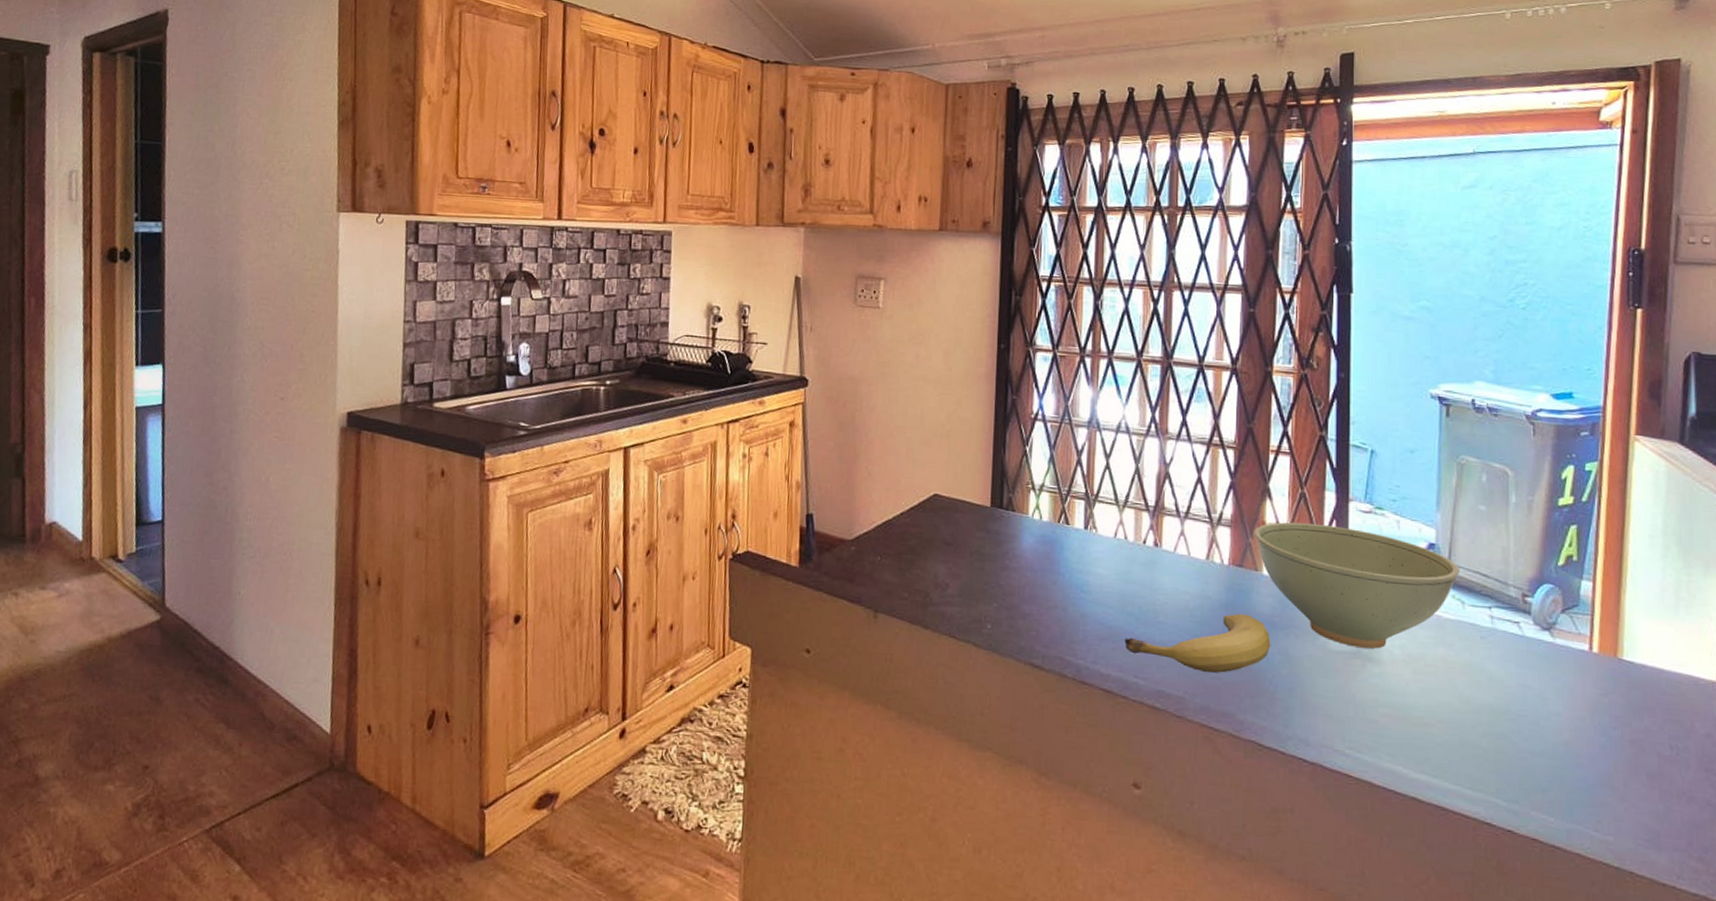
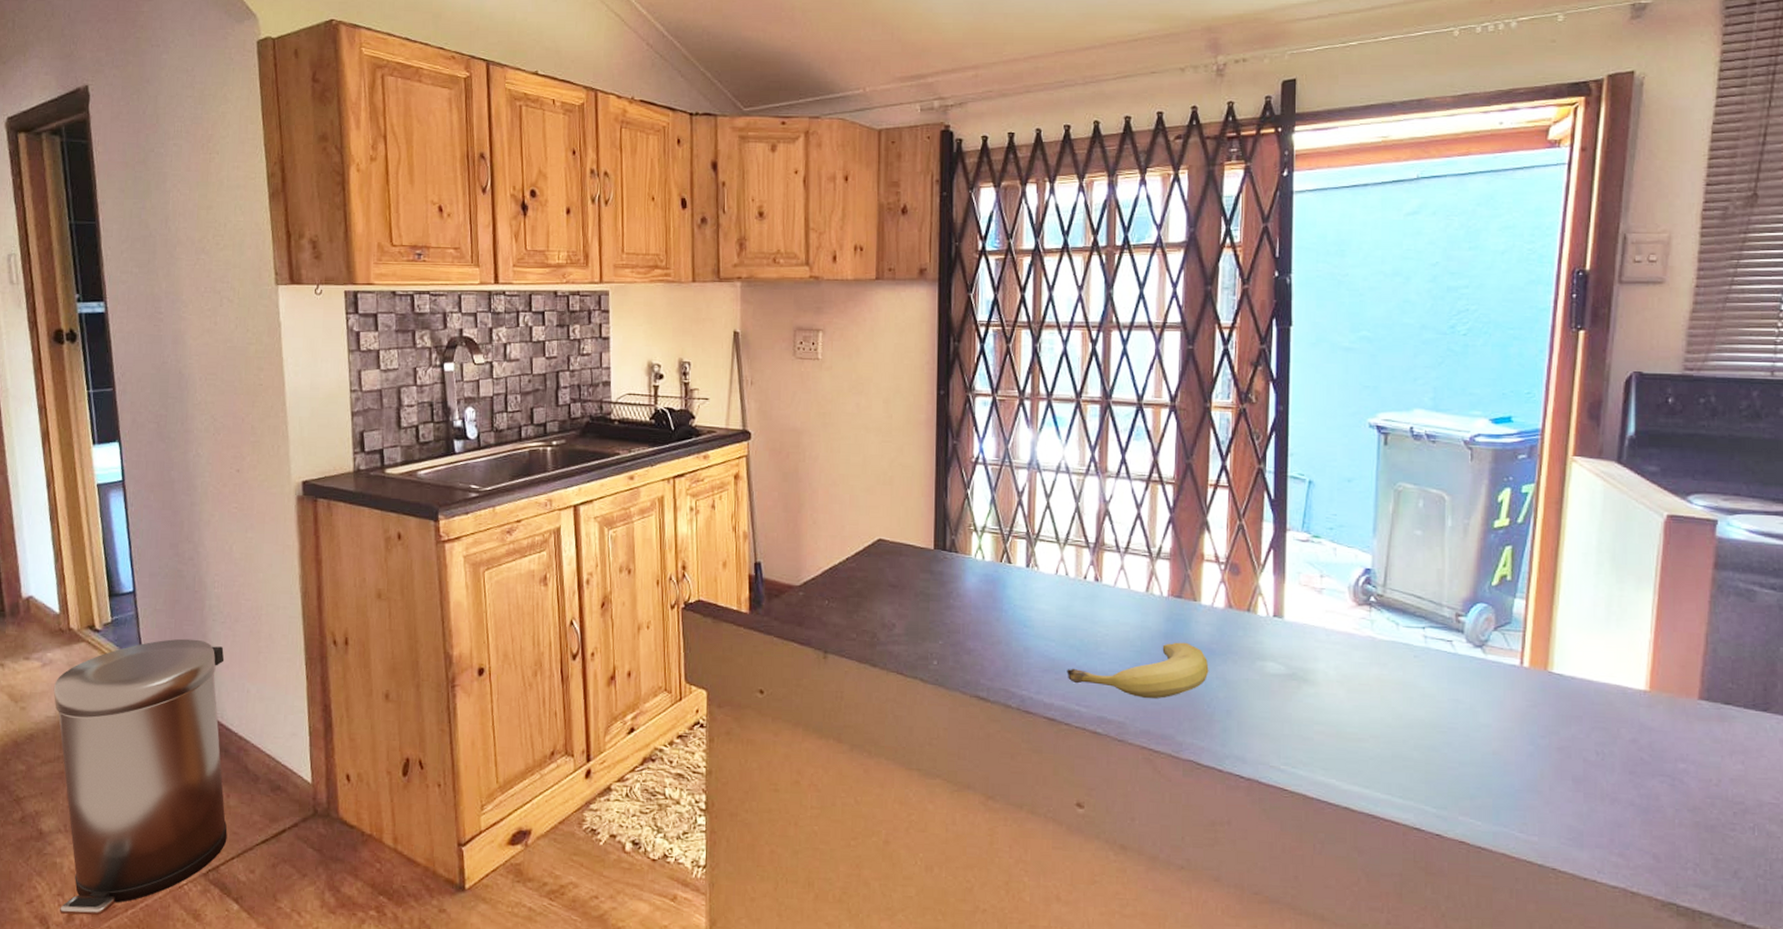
pedal bin: none [47,572,251,873] -> present [53,638,227,915]
bowl: present [1254,522,1459,649] -> none [1193,553,1394,671]

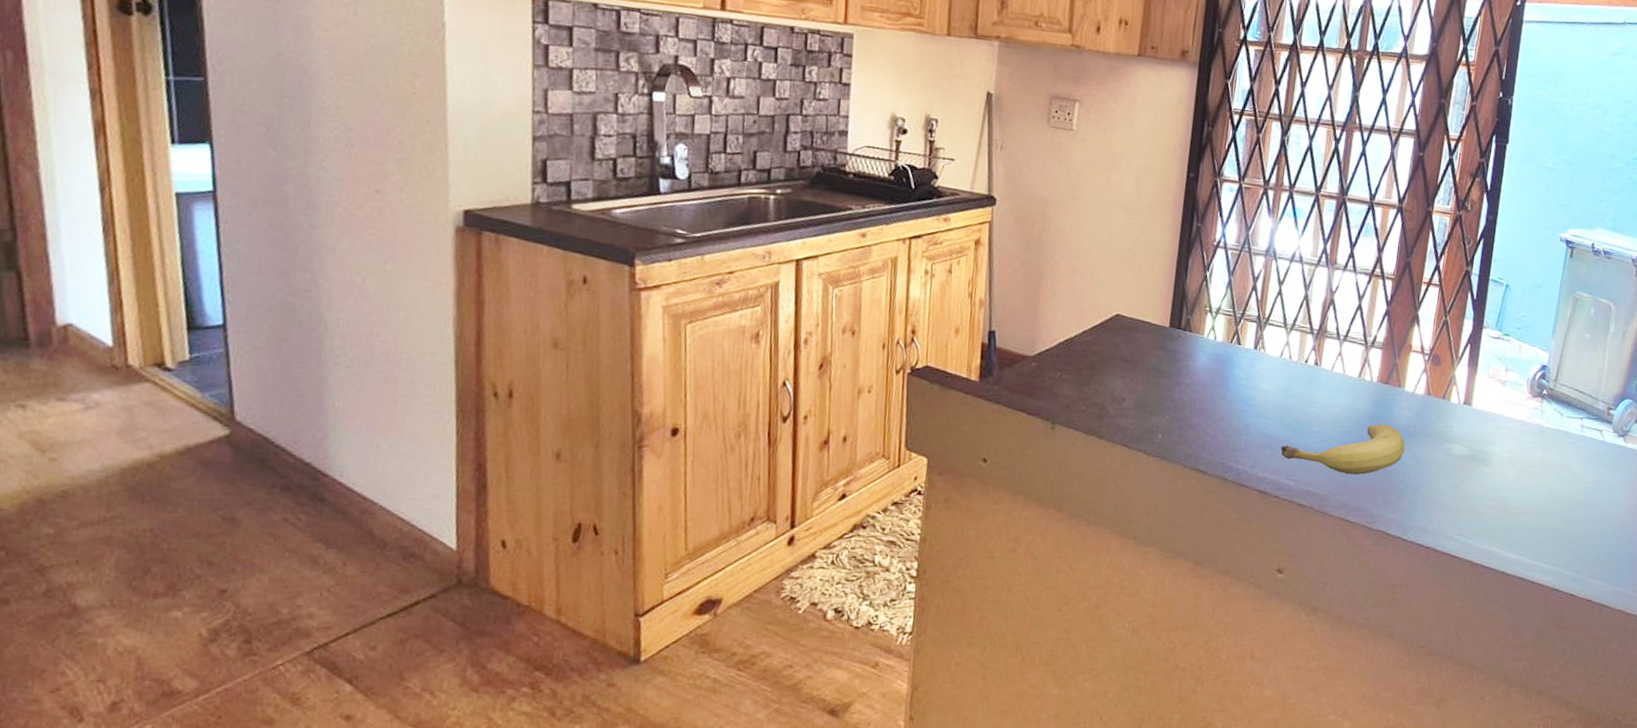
pedal bin: present [53,638,227,915] -> none [99,383,348,703]

